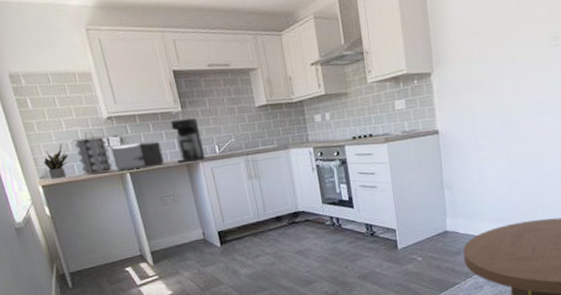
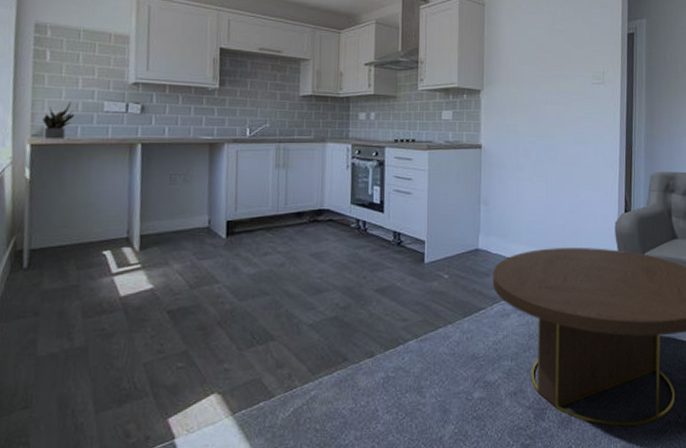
spice rack: present [72,131,115,175] -> none [85,94,126,142]
toaster: present [111,141,164,172] -> none [126,112,186,142]
coffee maker: present [170,117,206,164] -> none [200,95,234,143]

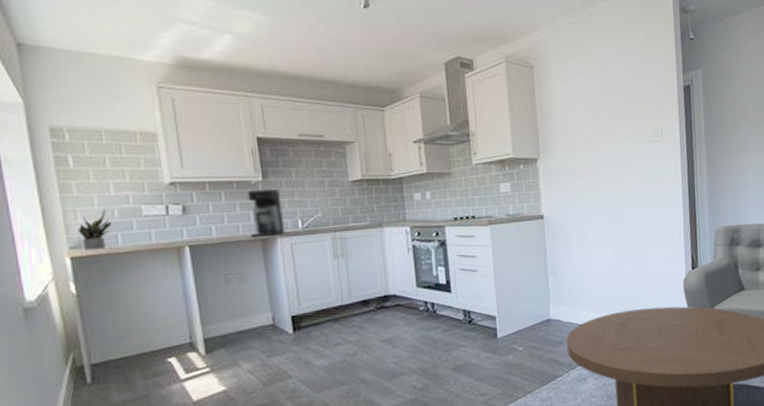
coffee maker: none [200,95,234,143] -> present [247,188,286,239]

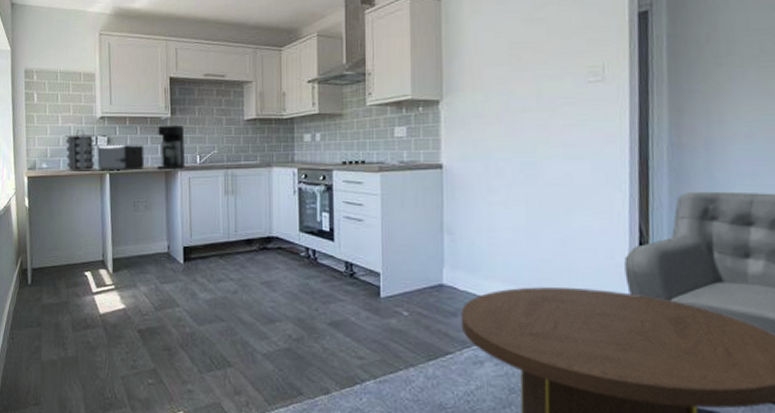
potted plant: present [78,208,112,251] -> none [34,137,58,172]
spice rack: none [121,197,171,247] -> present [65,129,97,172]
toaster: none [169,212,234,245] -> present [97,144,144,172]

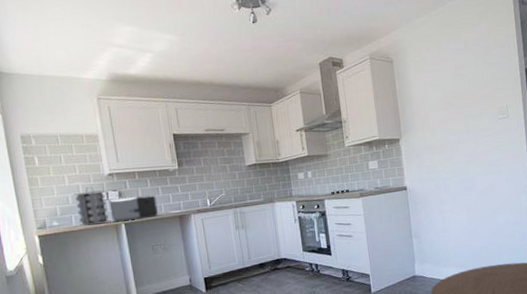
coffee maker: present [157,124,185,170] -> none [167,174,198,216]

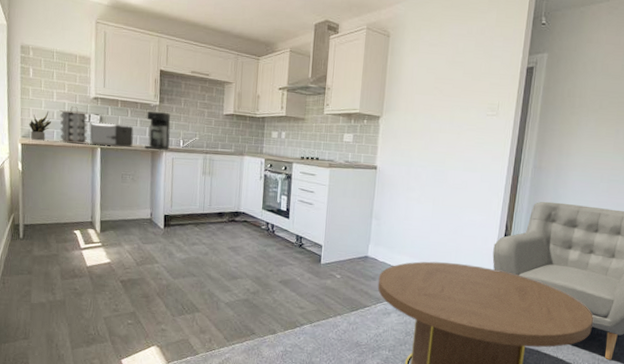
potted plant: none [43,196,68,230] -> present [29,110,52,141]
coffee maker: none [167,174,198,216] -> present [144,110,171,151]

